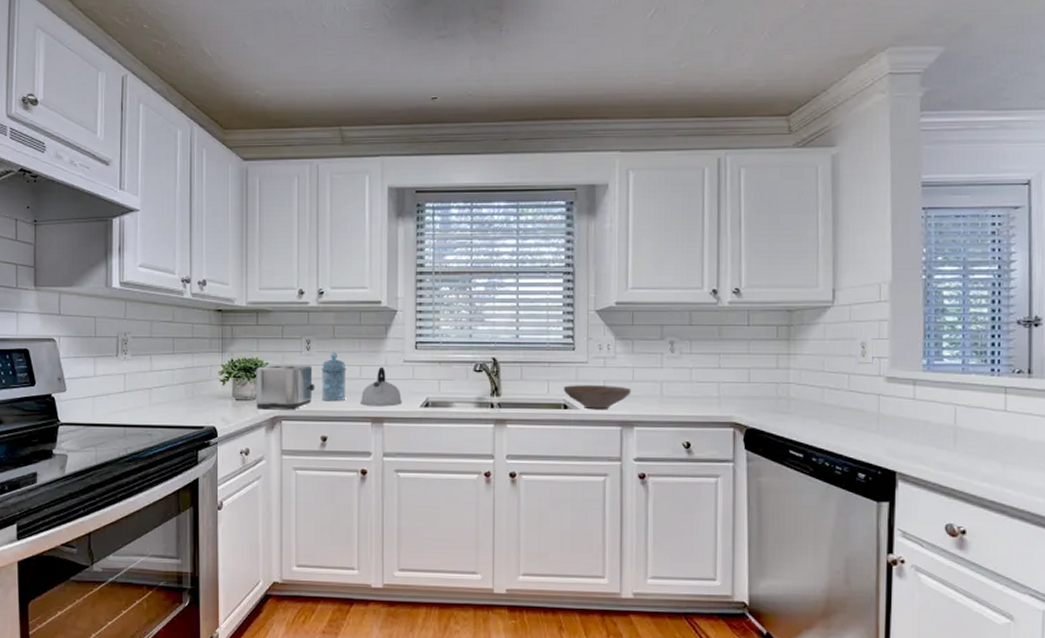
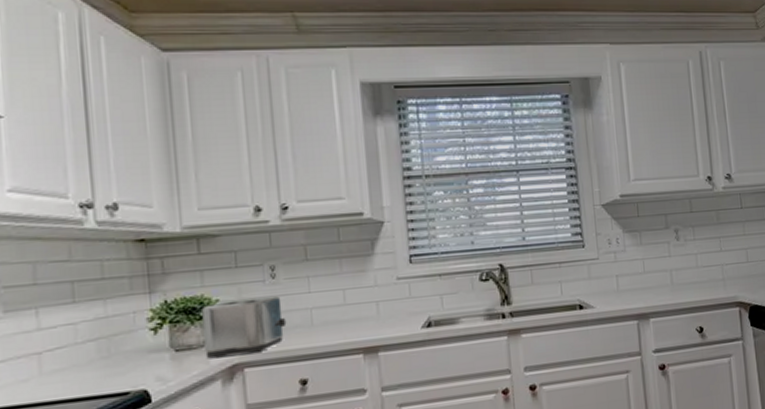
canister: present [321,353,347,402] -> none [292,277,328,338]
kettle: present [360,366,402,407] -> none [346,287,399,336]
wooden bowl: present [563,385,631,410] -> none [576,279,644,306]

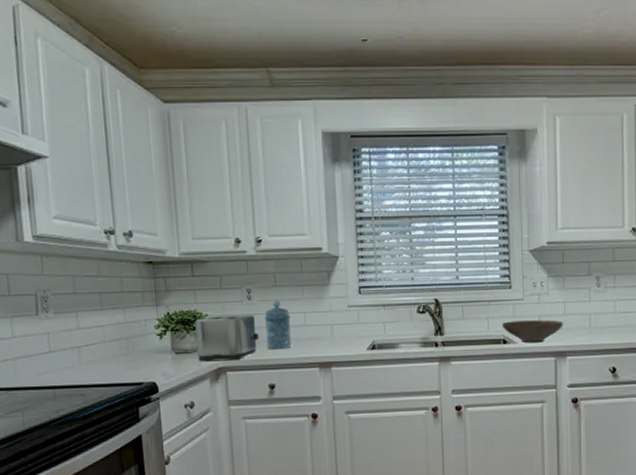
canister: none [292,277,328,338] -> present [264,301,291,350]
wooden bowl: none [576,279,644,306] -> present [502,320,563,343]

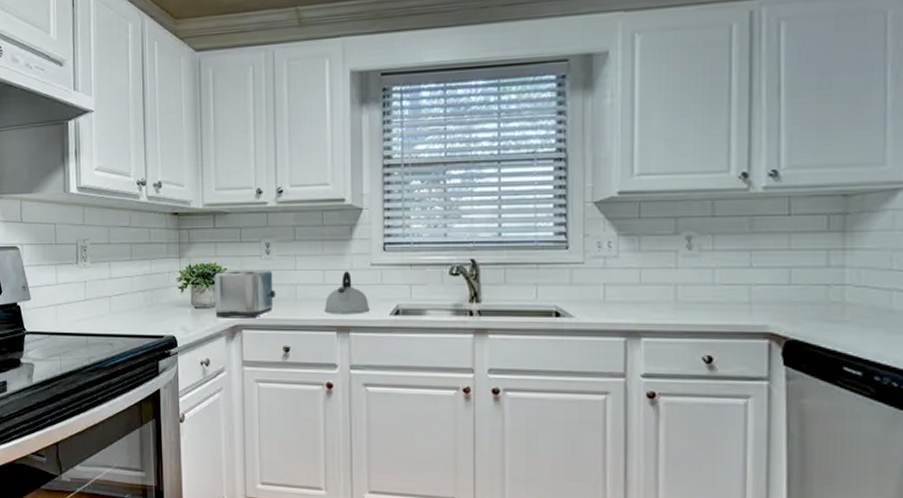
canister: present [264,301,291,350] -> none [281,256,309,309]
kettle: none [306,312,349,352] -> present [324,271,369,315]
wooden bowl: present [502,320,563,343] -> none [554,289,637,318]

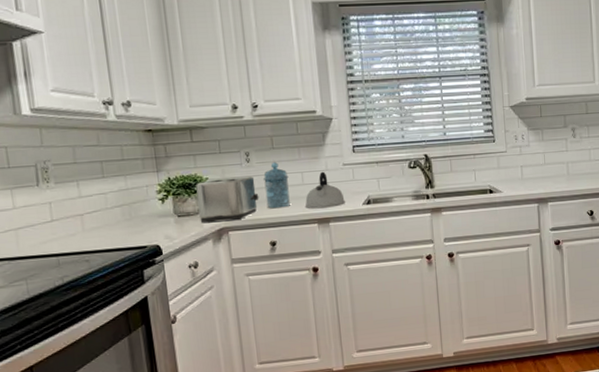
canister: none [281,256,309,309] -> present [262,162,290,209]

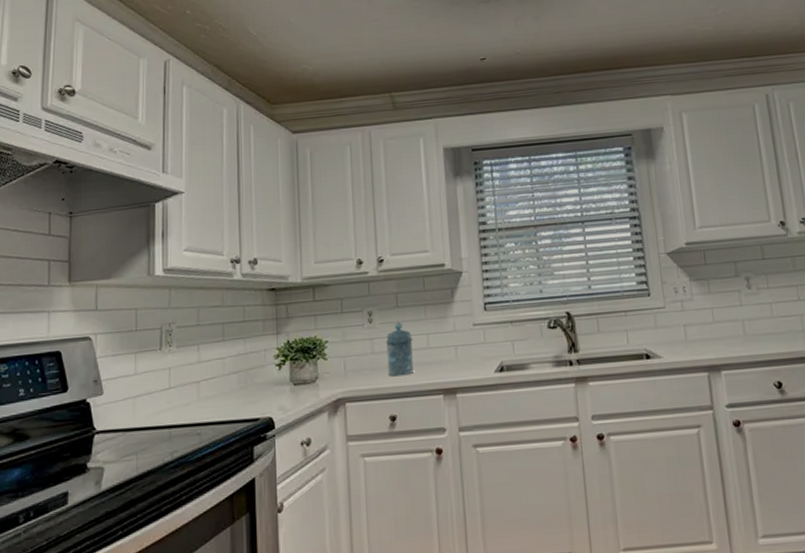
toaster: present [196,177,259,222] -> none [315,339,380,392]
kettle: present [305,171,345,209] -> none [429,332,475,378]

